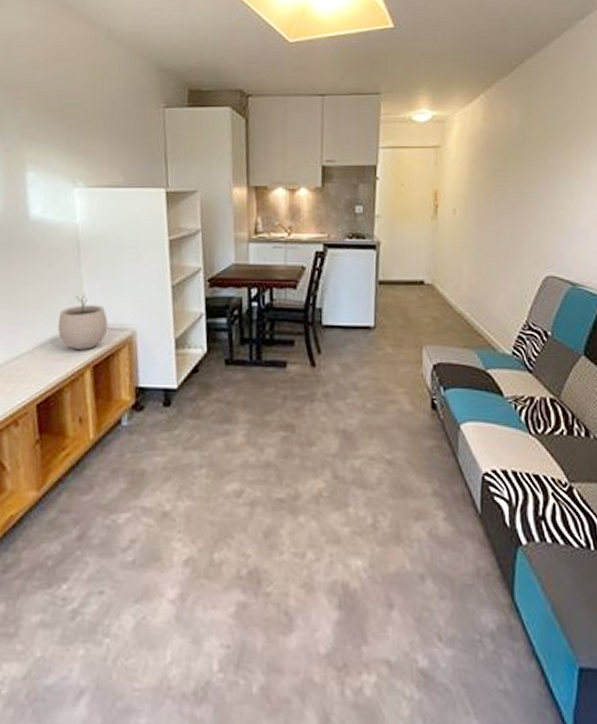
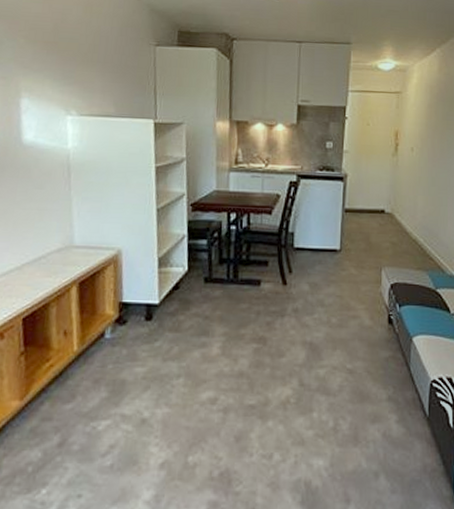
plant pot: present [57,294,108,350] -> none [46,214,95,267]

